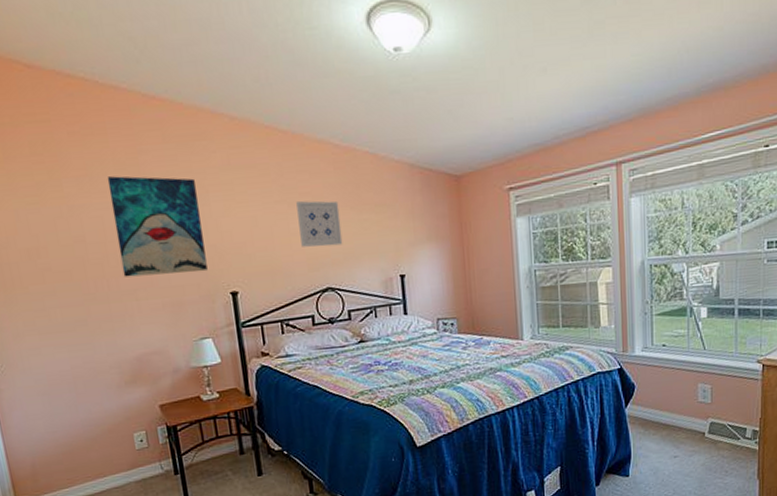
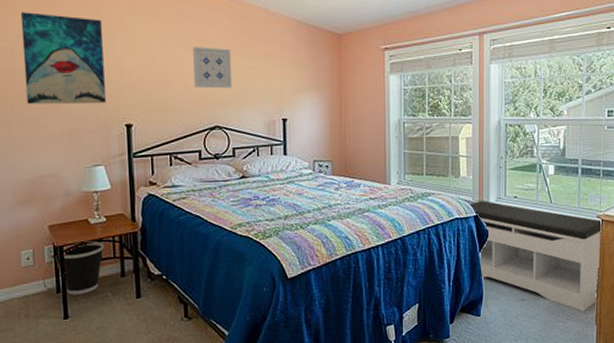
wastebasket: none [179,418,220,476] -> present [62,241,104,295]
bench: none [613,350,763,466] -> present [470,200,602,312]

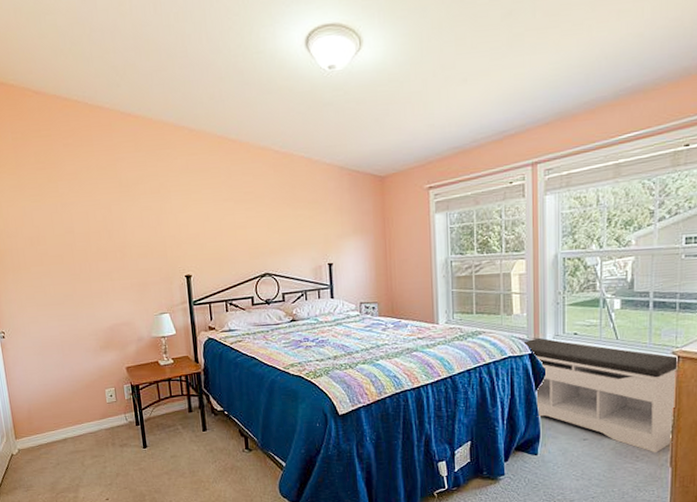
wall art: present [20,12,106,105] -> none [92,179,168,262]
wastebasket: present [62,241,104,295] -> none [140,380,173,428]
wall art: present [193,47,233,89] -> none [241,199,280,238]

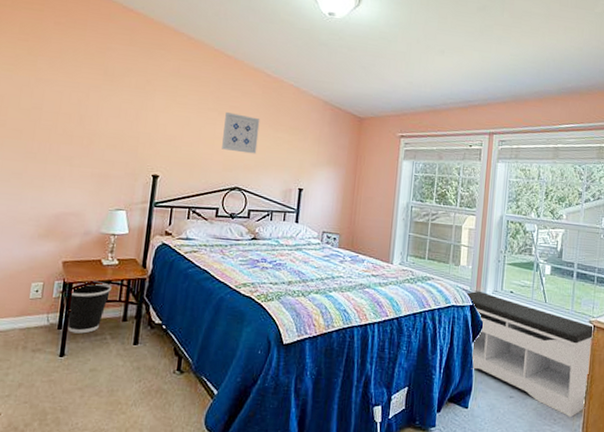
wastebasket: none [140,380,173,428] -> present [66,281,112,334]
wall art: none [241,199,280,238] -> present [222,112,260,154]

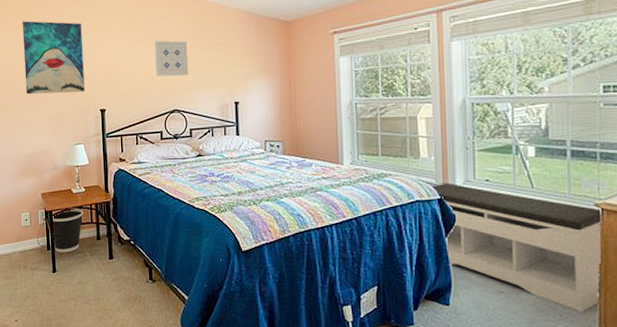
wall art: none [65,62,147,154] -> present [22,21,85,95]

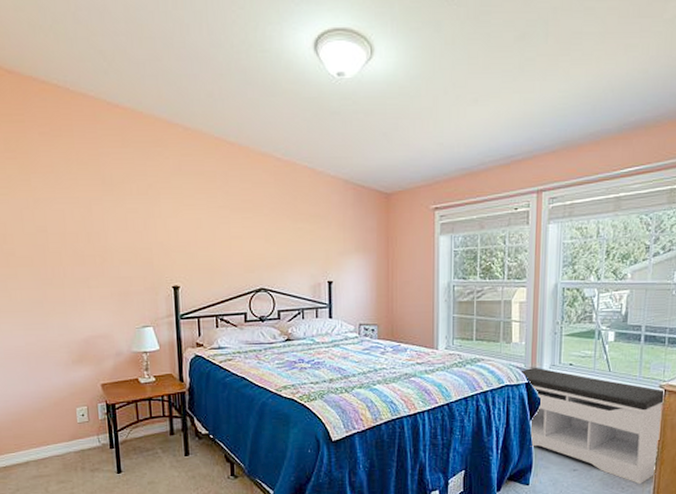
wall art: present [22,21,85,95] -> none [70,175,154,266]
wastebasket: present [52,208,84,253] -> none [115,400,154,451]
wall art: present [155,40,189,77] -> none [238,208,278,251]

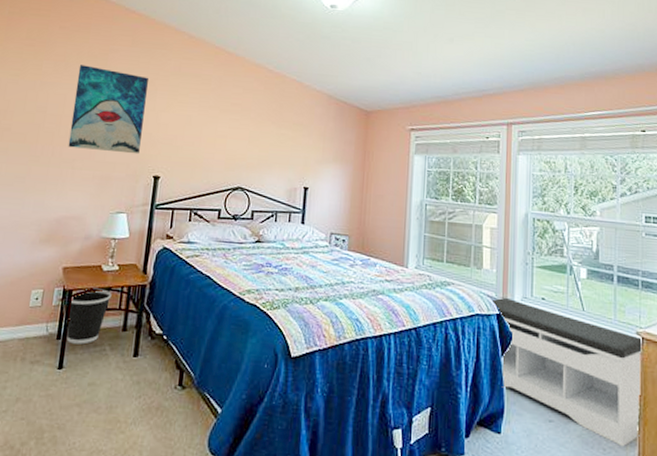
wall art: none [70,175,154,266] -> present [68,65,148,154]
wastebasket: none [115,400,154,451] -> present [66,288,112,345]

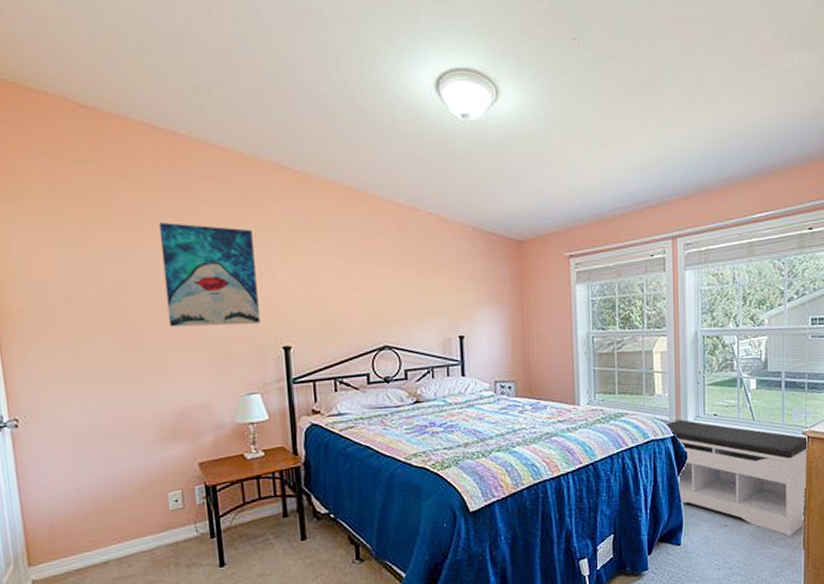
wastebasket: present [66,288,112,345] -> none [216,478,263,540]

